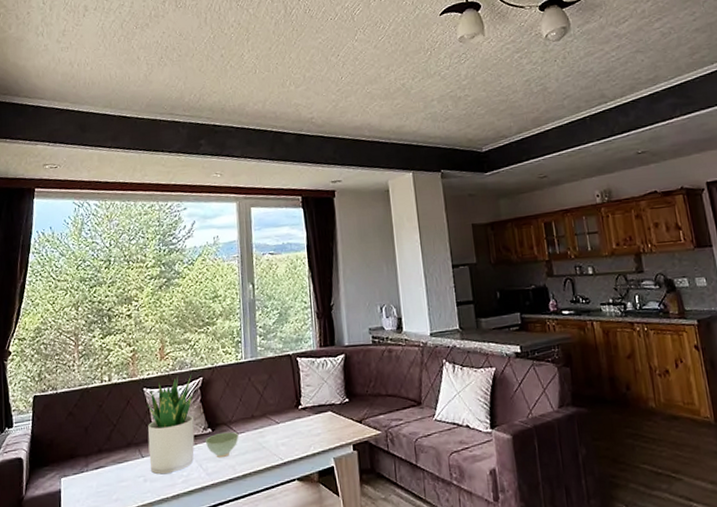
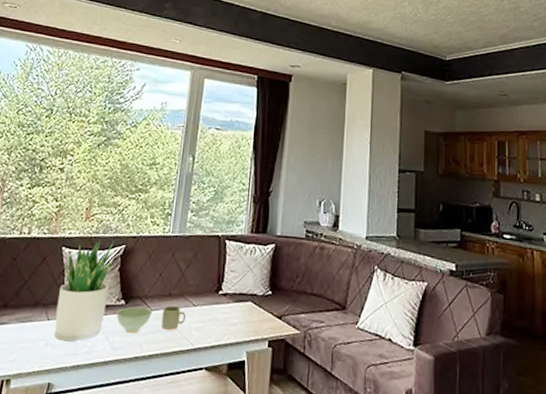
mug: none [248,426,272,450] -> present [161,306,186,330]

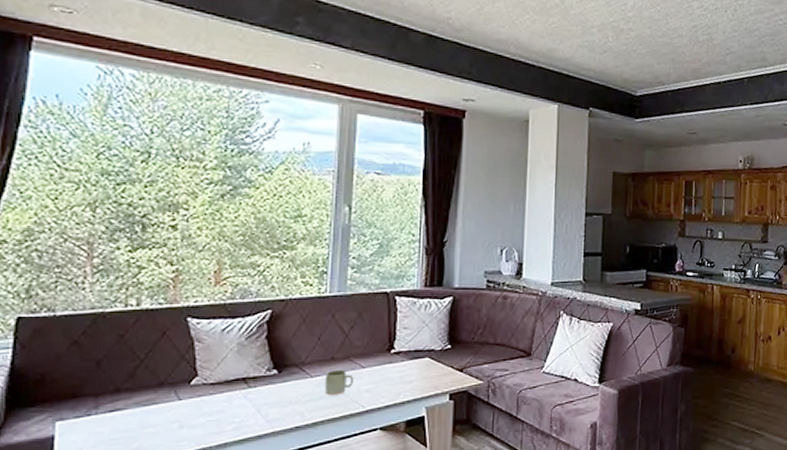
planter: present [54,240,115,342] -> none [189,306,258,420]
bowl: present [116,306,153,334] -> none [267,374,313,404]

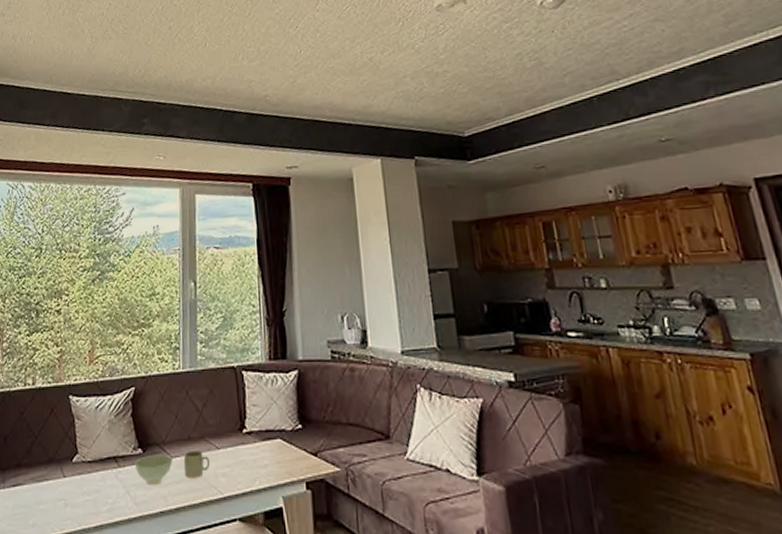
bowl: none [267,374,313,404] -> present [134,454,173,486]

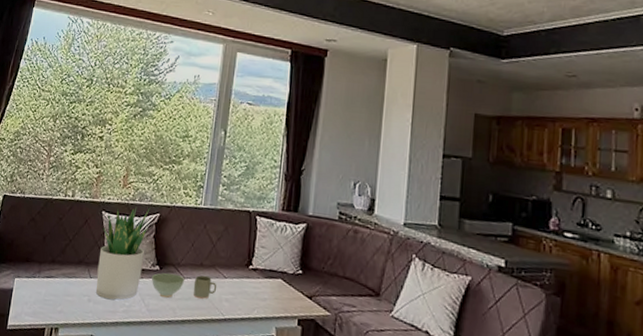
planter: none [71,383,123,500] -> present [96,207,150,301]

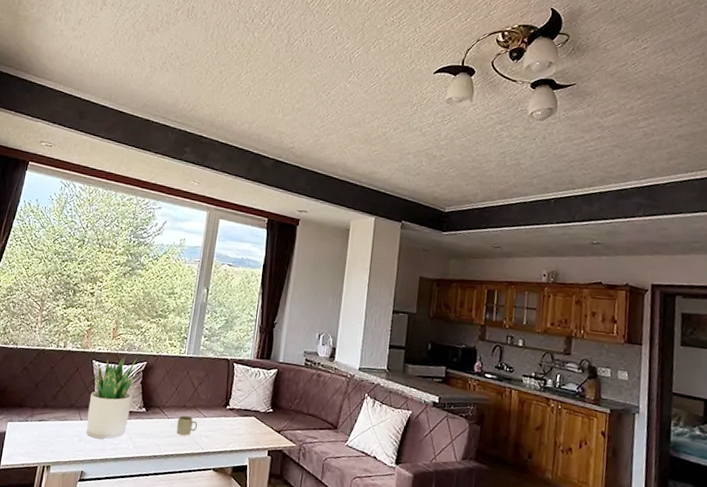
bowl: present [151,273,185,298] -> none [138,414,169,436]

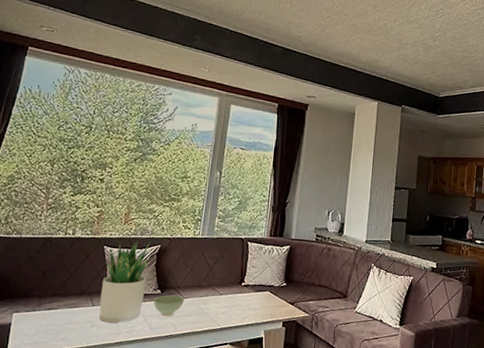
bowl: none [138,414,169,436] -> present [153,295,185,317]
mug: present [176,415,198,436] -> none [192,295,214,314]

